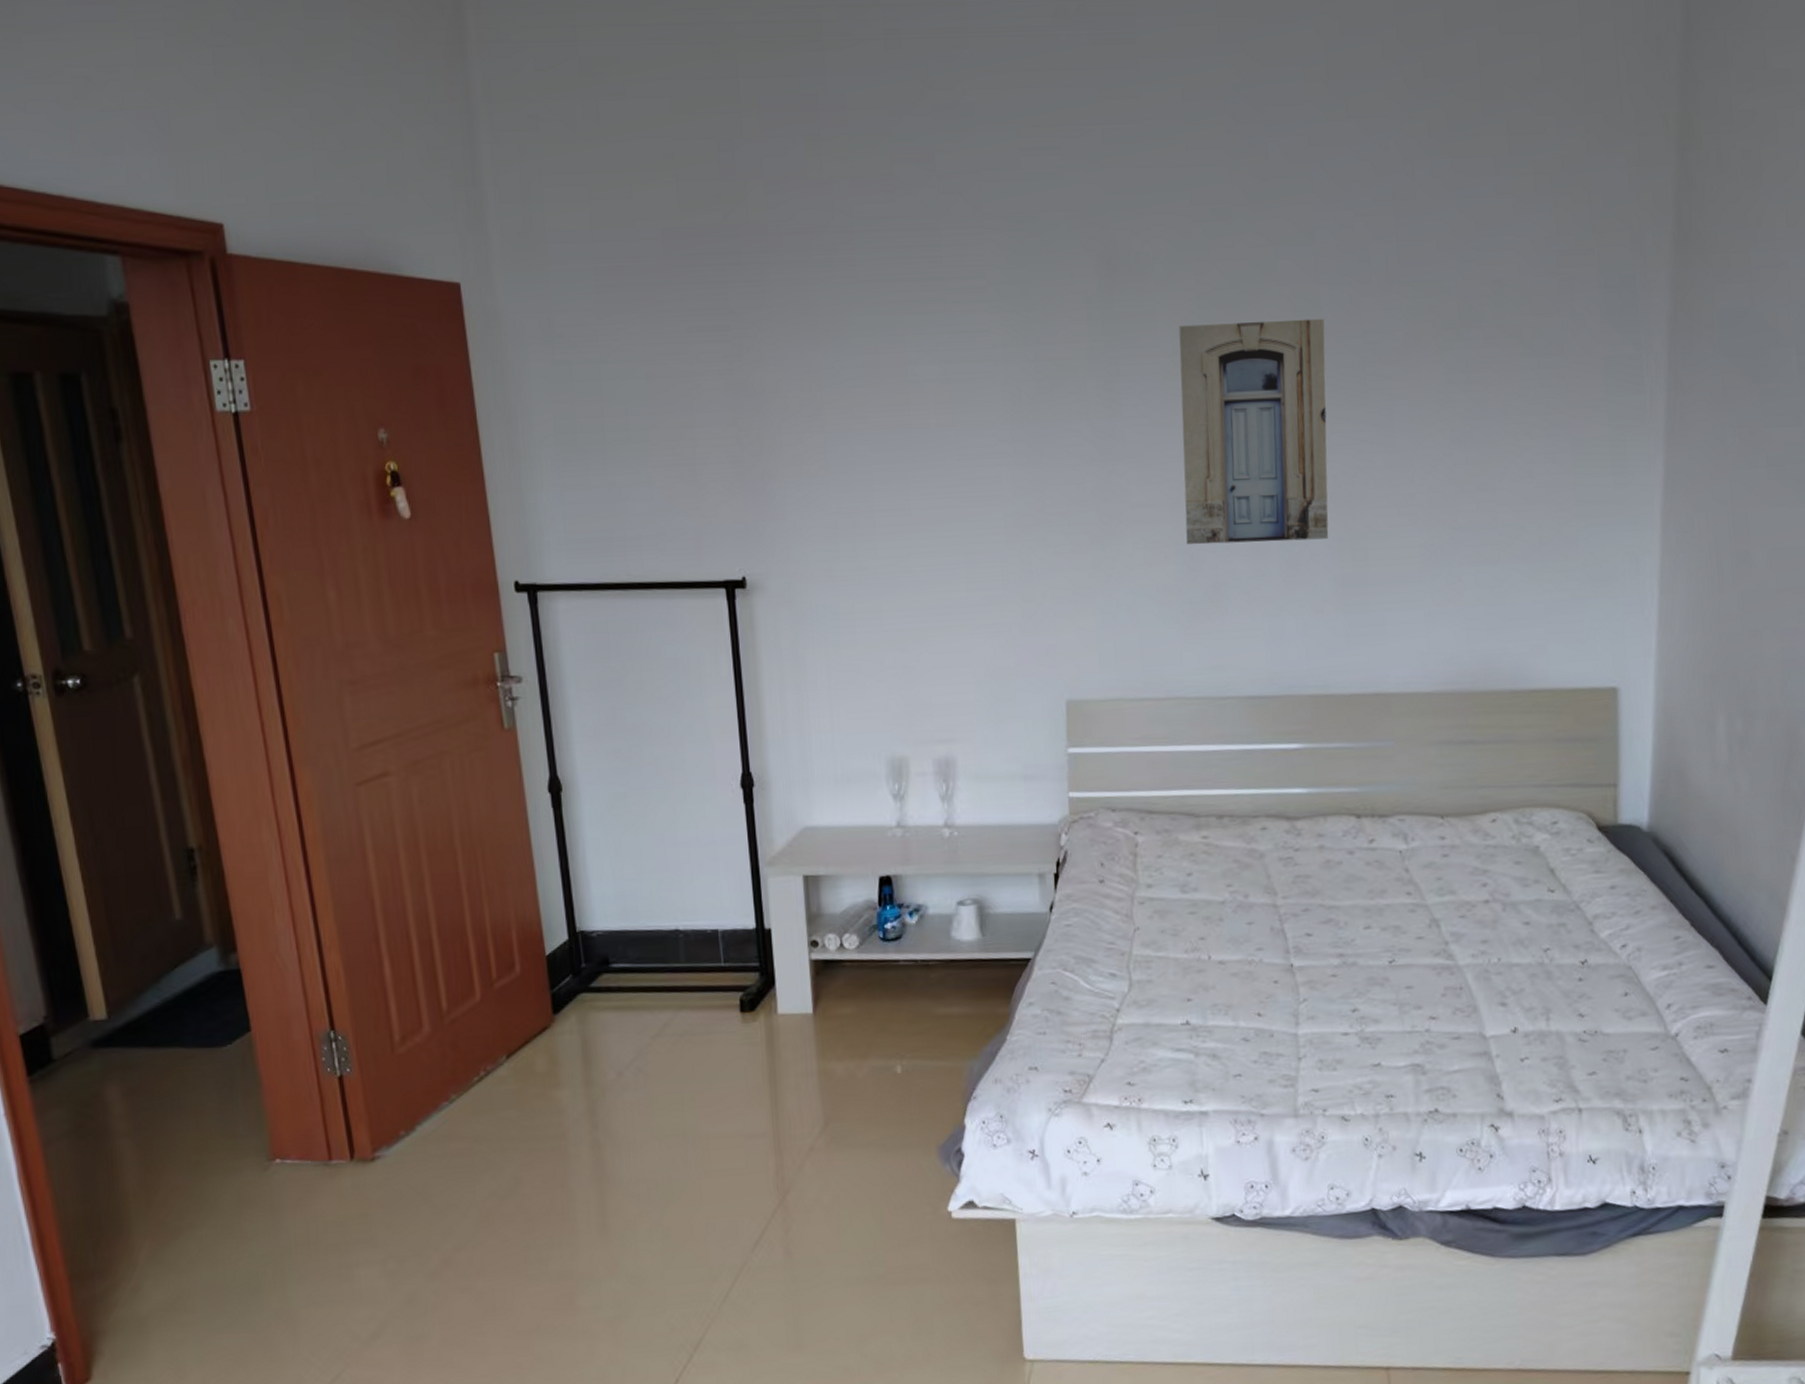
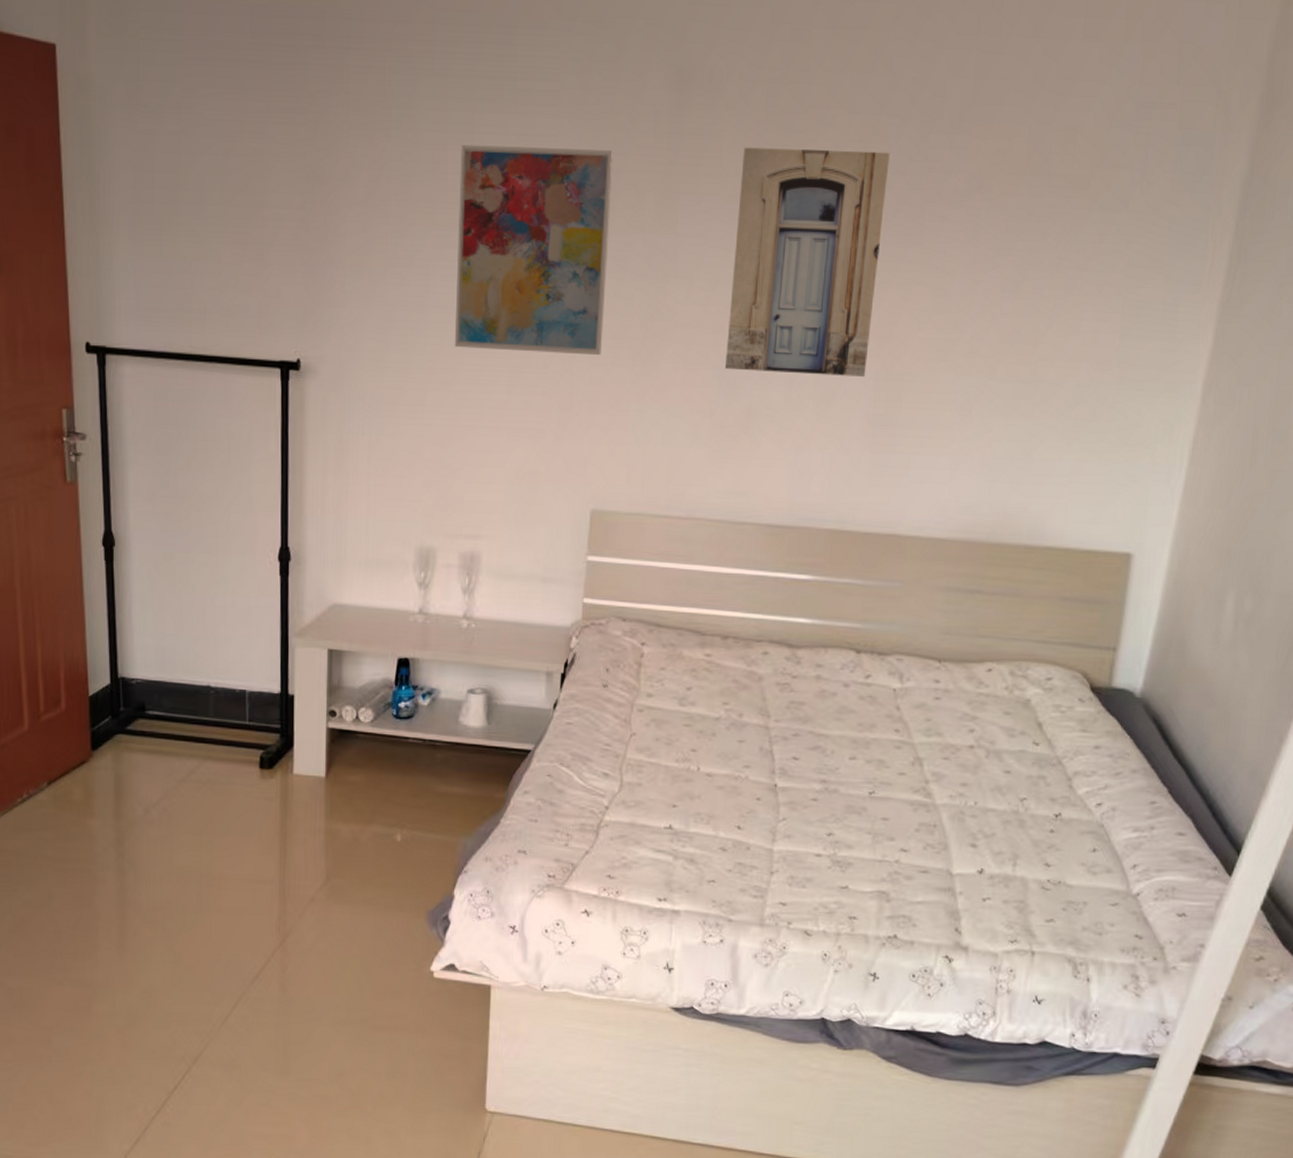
wall art: none [892,340,1059,550] -> present [454,144,614,356]

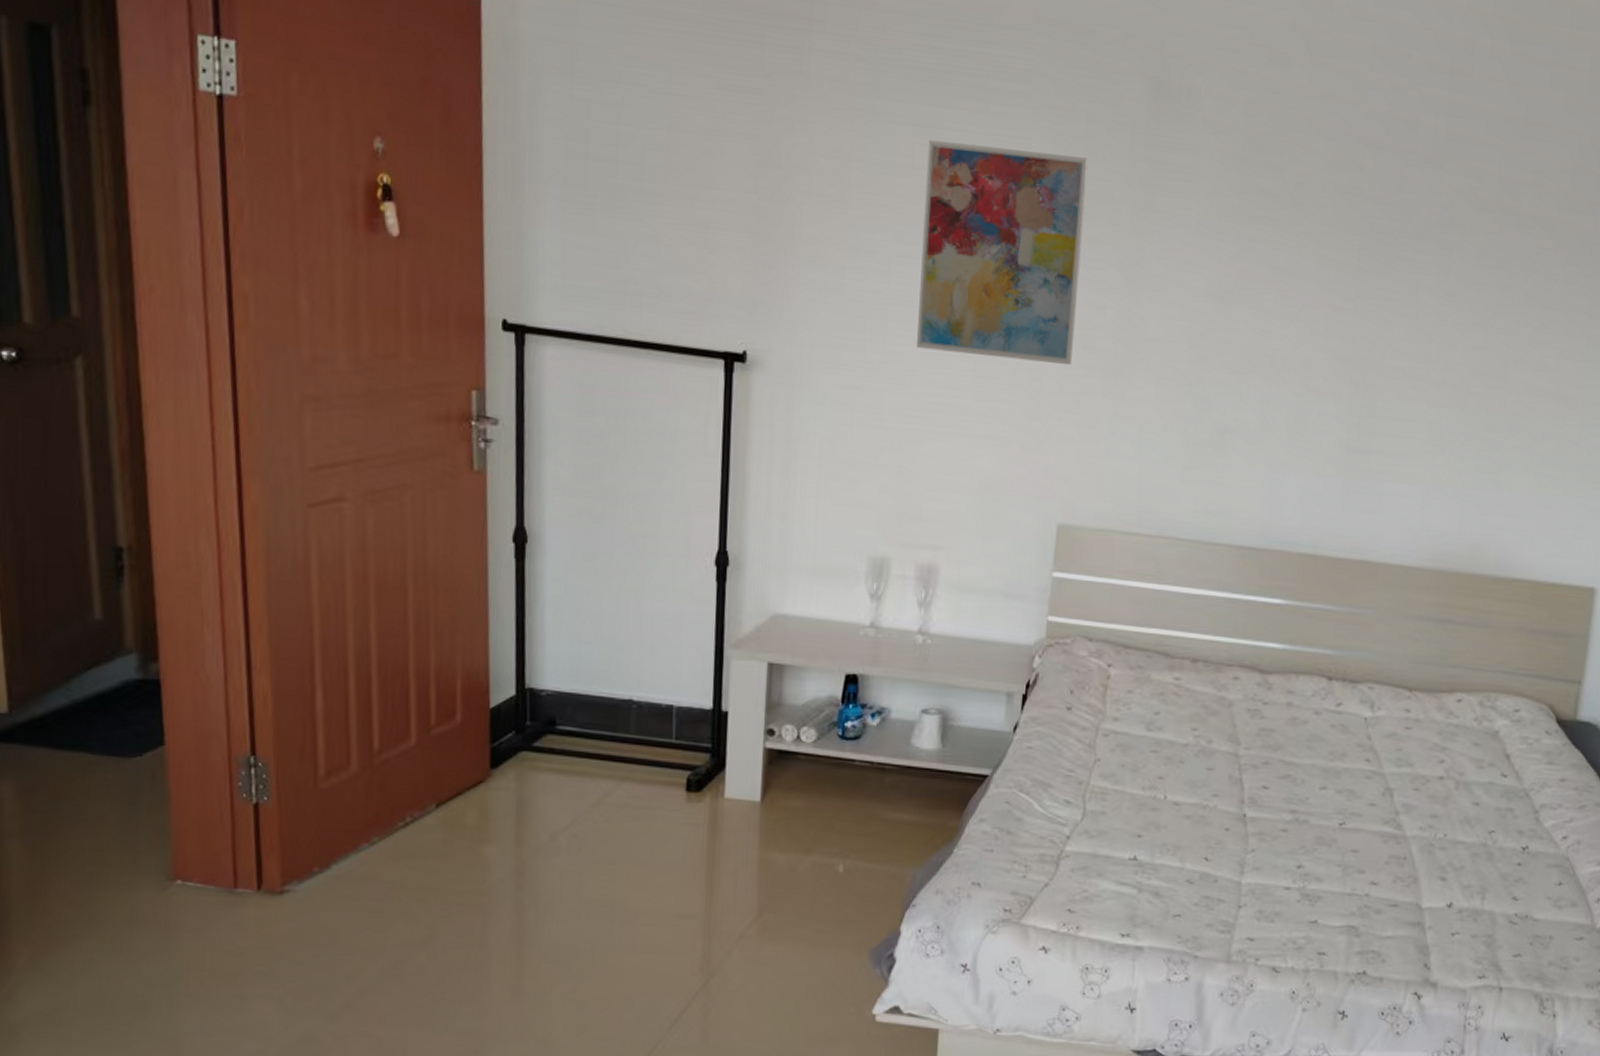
wall art: present [725,147,890,377] -> none [1199,165,1366,401]

